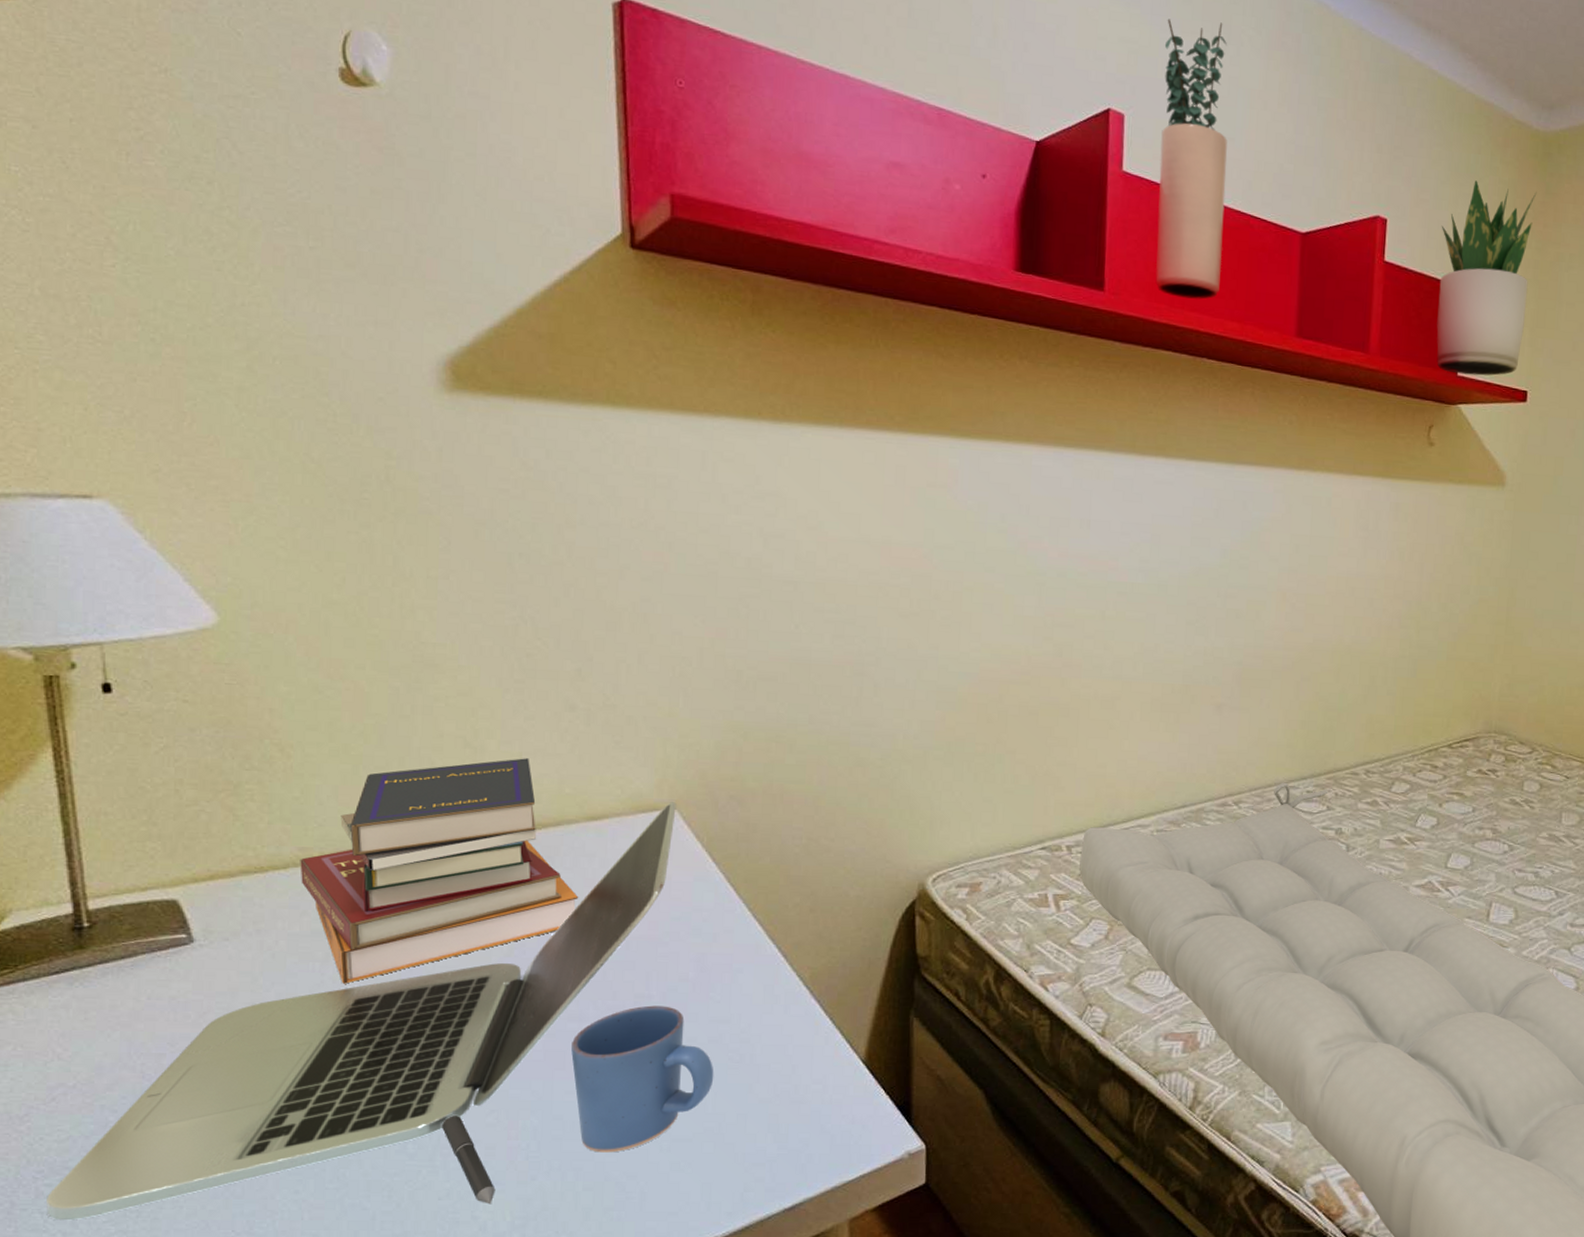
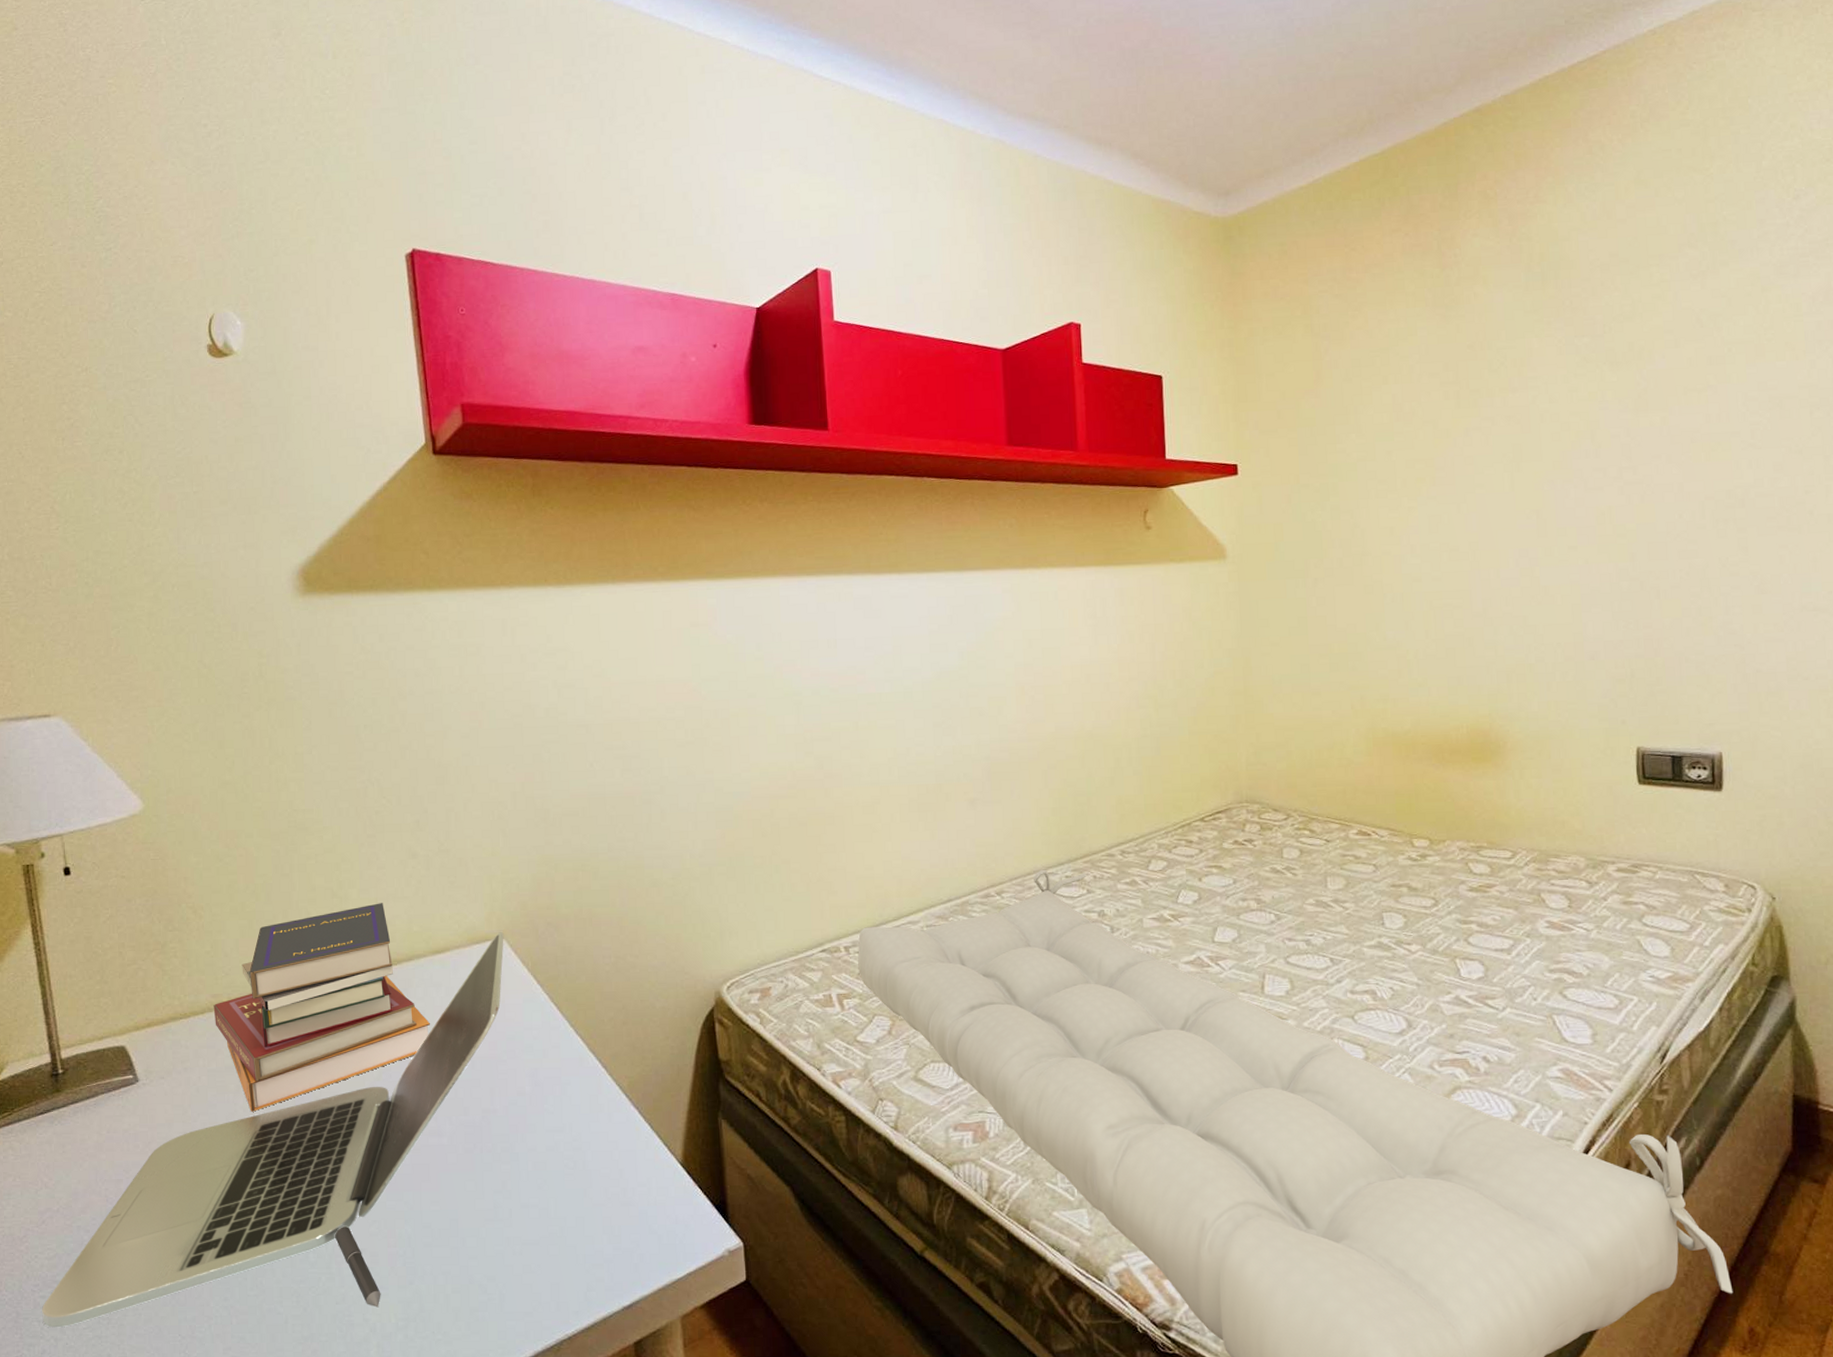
mug: present [571,1005,714,1153] -> none [434,1119,554,1257]
vase: present [1155,19,1228,300] -> none [860,175,932,426]
planter: present [1436,180,1537,376] -> none [1133,274,1227,458]

